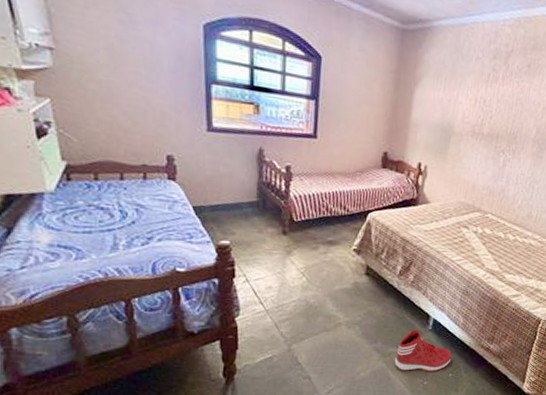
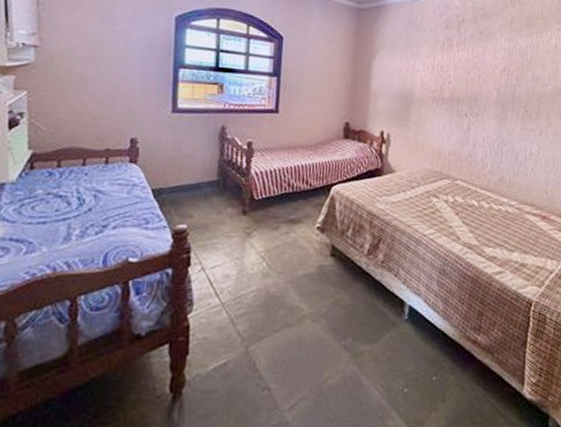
sneaker: present [394,329,452,372] -> none [367,320,434,375]

